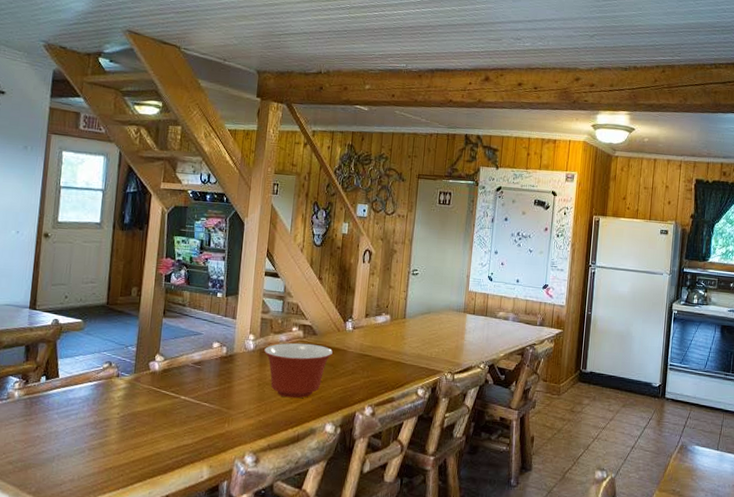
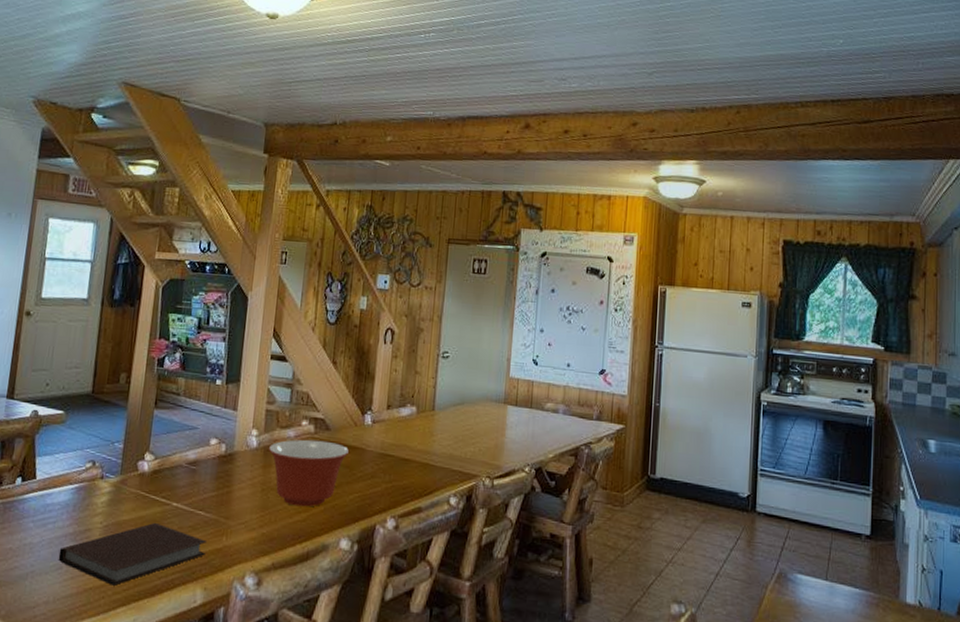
notebook: none [81,413,211,465] -> present [58,523,207,586]

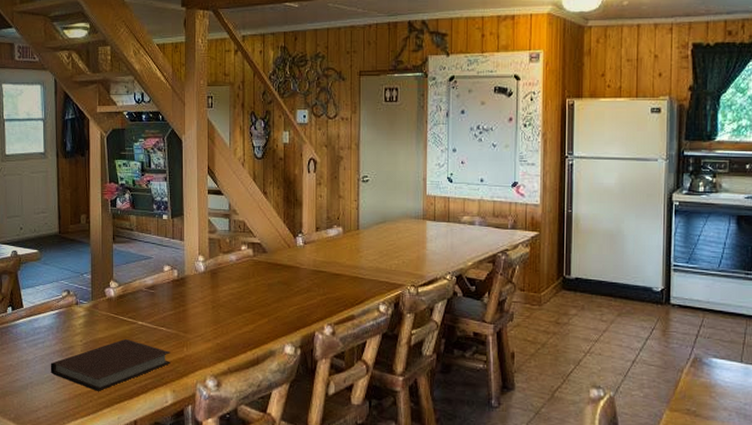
mixing bowl: present [269,439,350,507] -> none [215,262,286,320]

